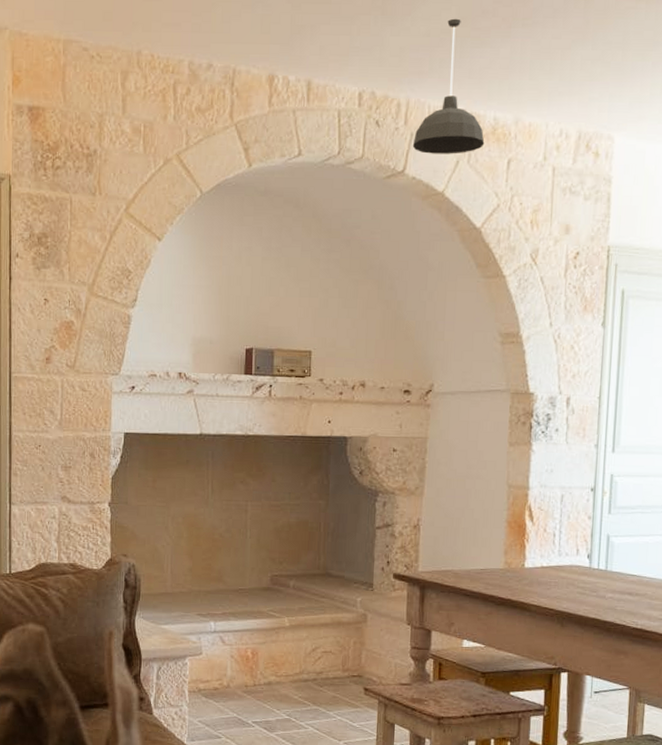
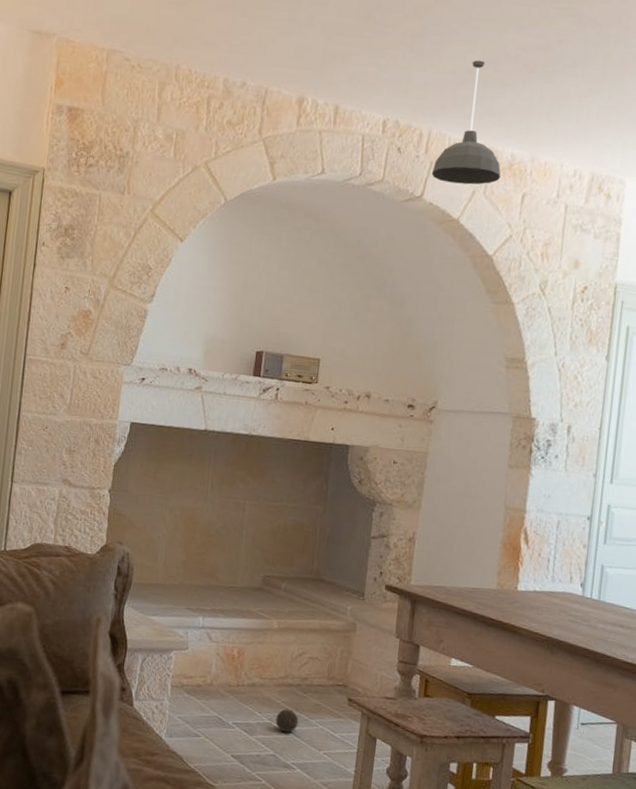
decorative ball: none [294,703,317,727] -> present [275,708,299,733]

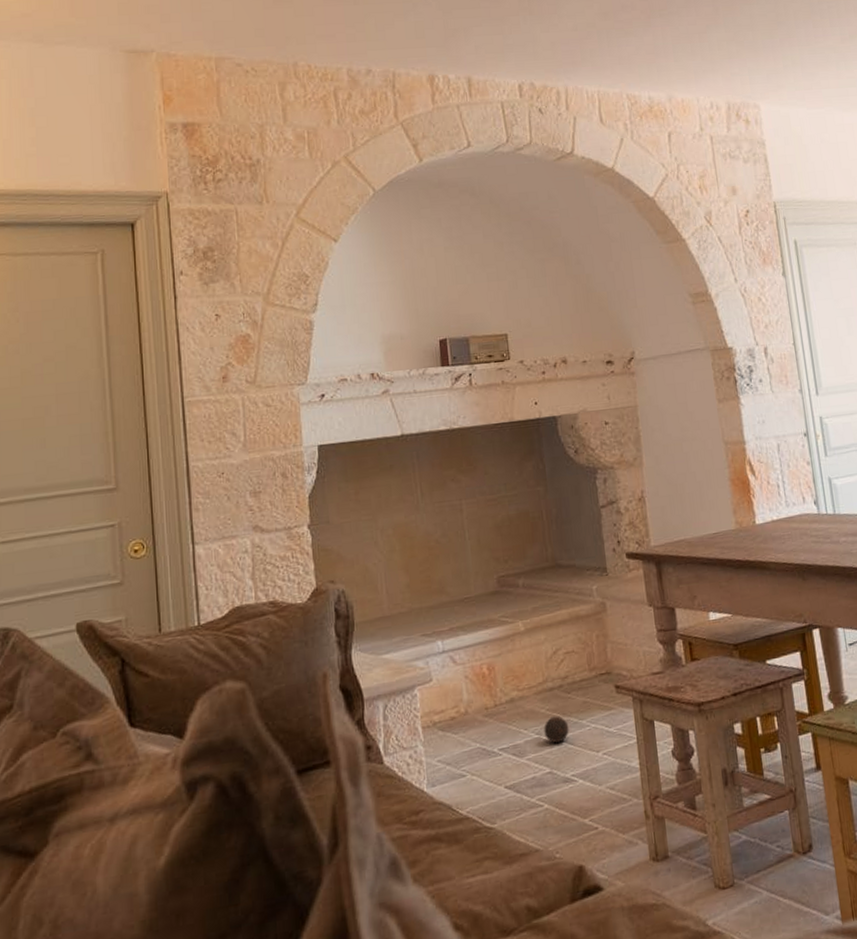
pendant lamp: present [431,60,501,185] -> none [577,13,644,135]

